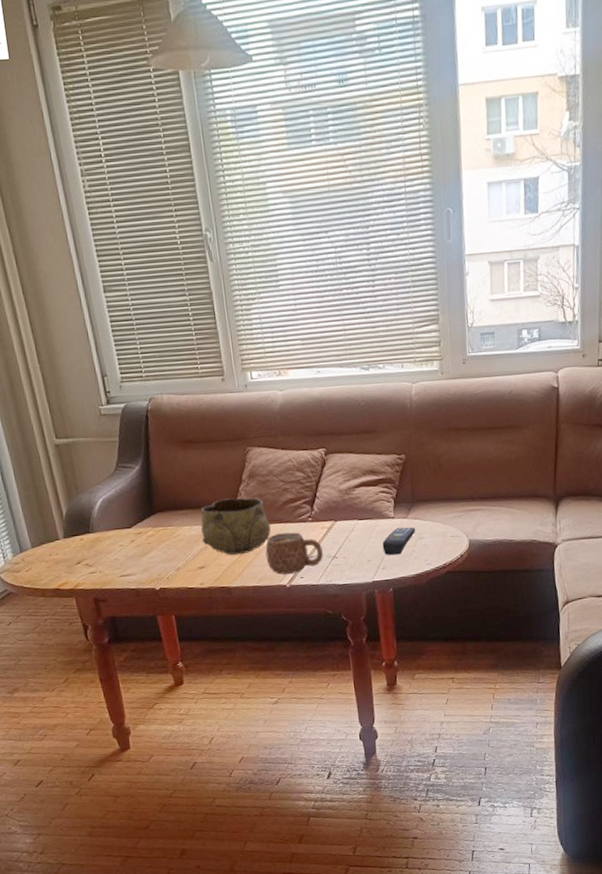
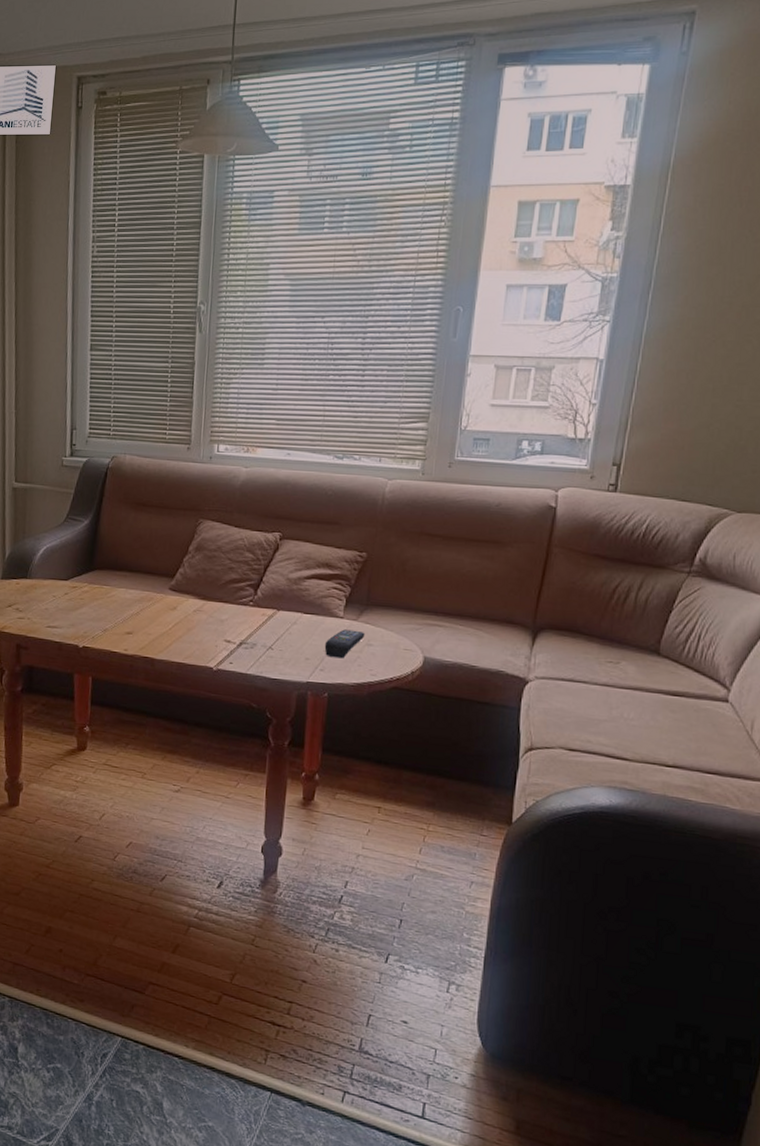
decorative bowl: present [201,497,271,556] -> none [135,567,208,628]
mug: present [265,532,323,575] -> none [197,612,259,657]

